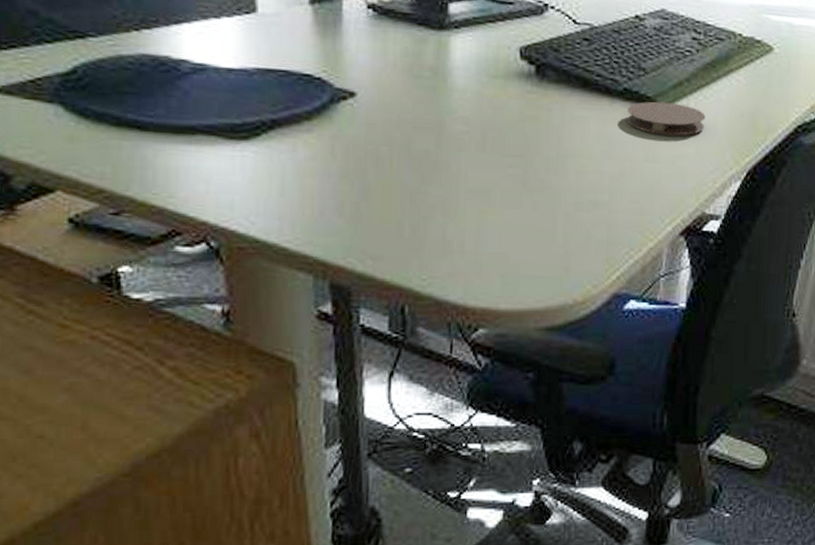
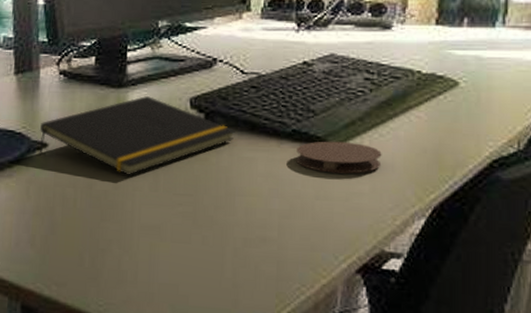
notepad: none [344,42,567,133] -> present [39,96,235,175]

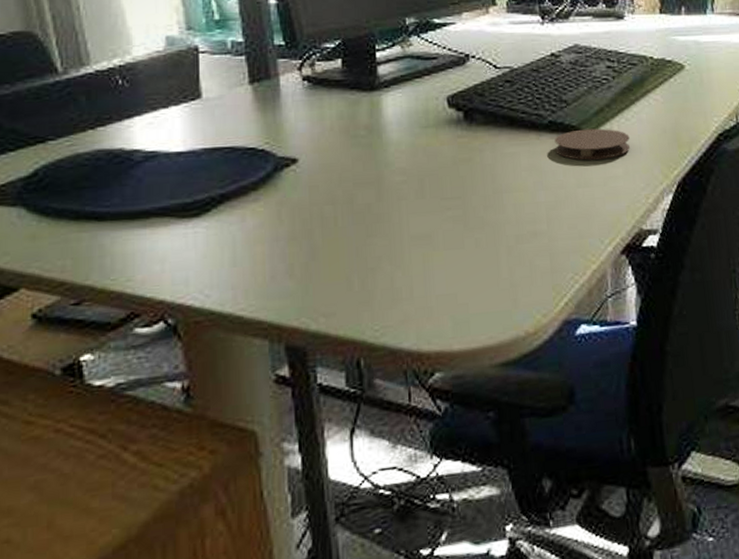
notepad: present [39,96,235,175] -> none [285,98,495,184]

